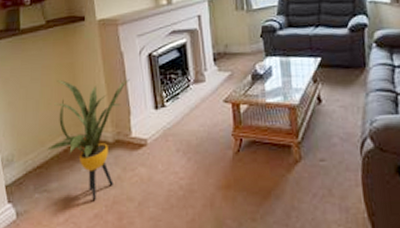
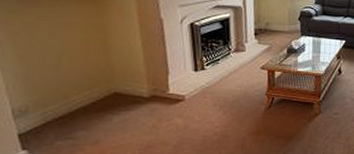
house plant: present [47,79,130,202] -> none [71,39,169,147]

